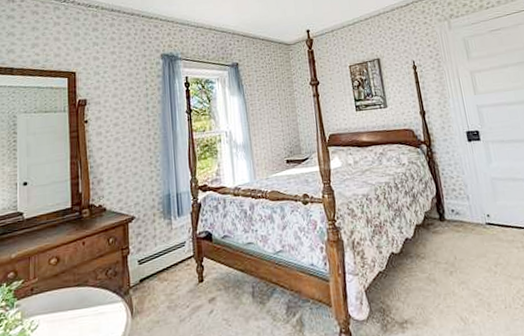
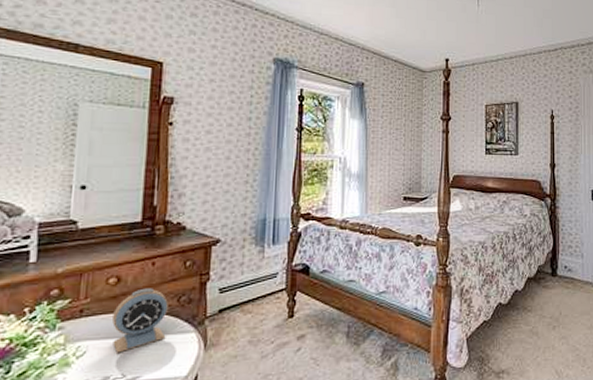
alarm clock: none [55,265,99,325] -> present [111,288,168,353]

